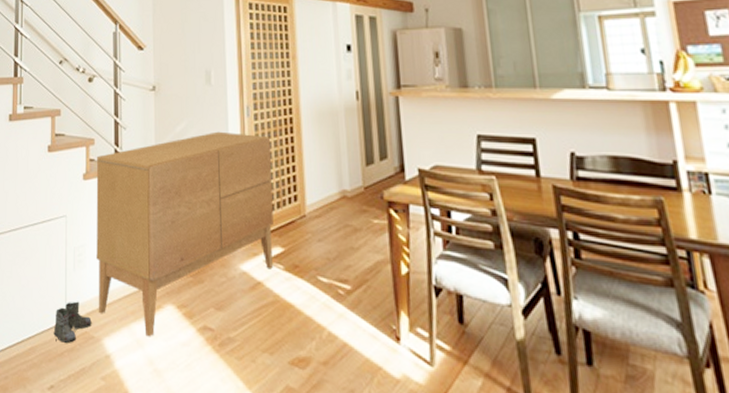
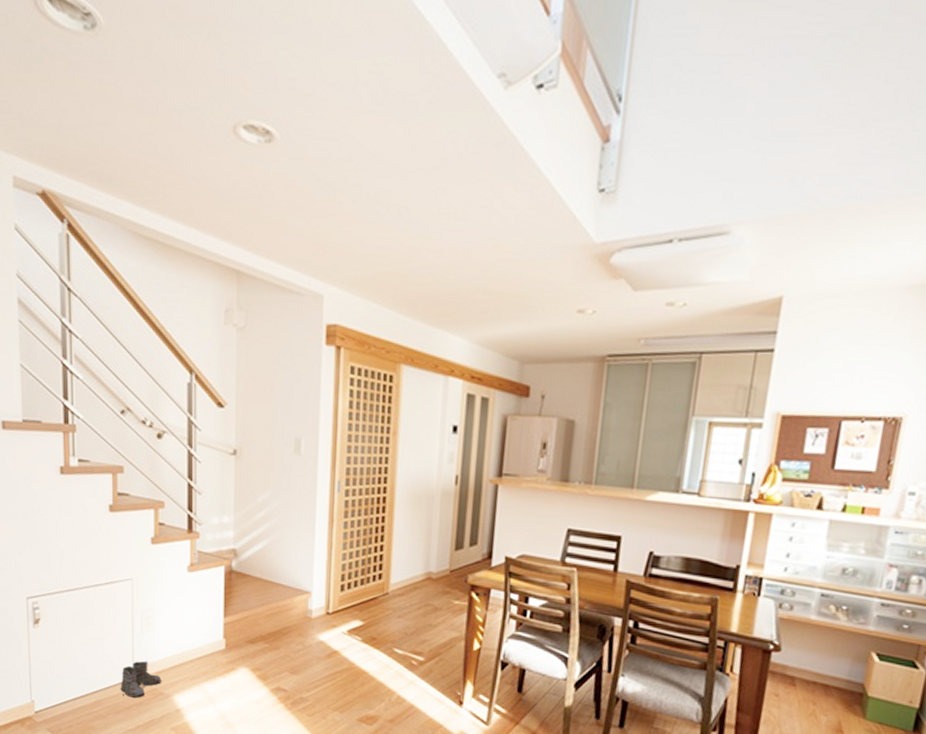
sideboard: present [96,131,273,337] -> none [166,504,361,695]

